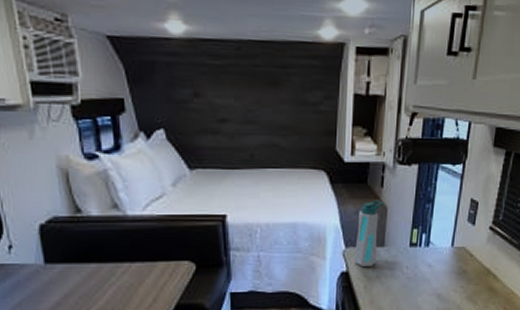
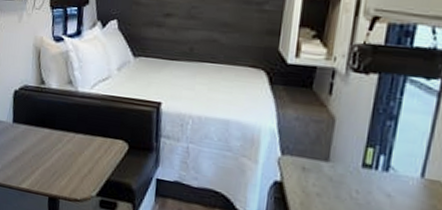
water bottle: present [354,200,384,268] -> none [291,108,331,182]

